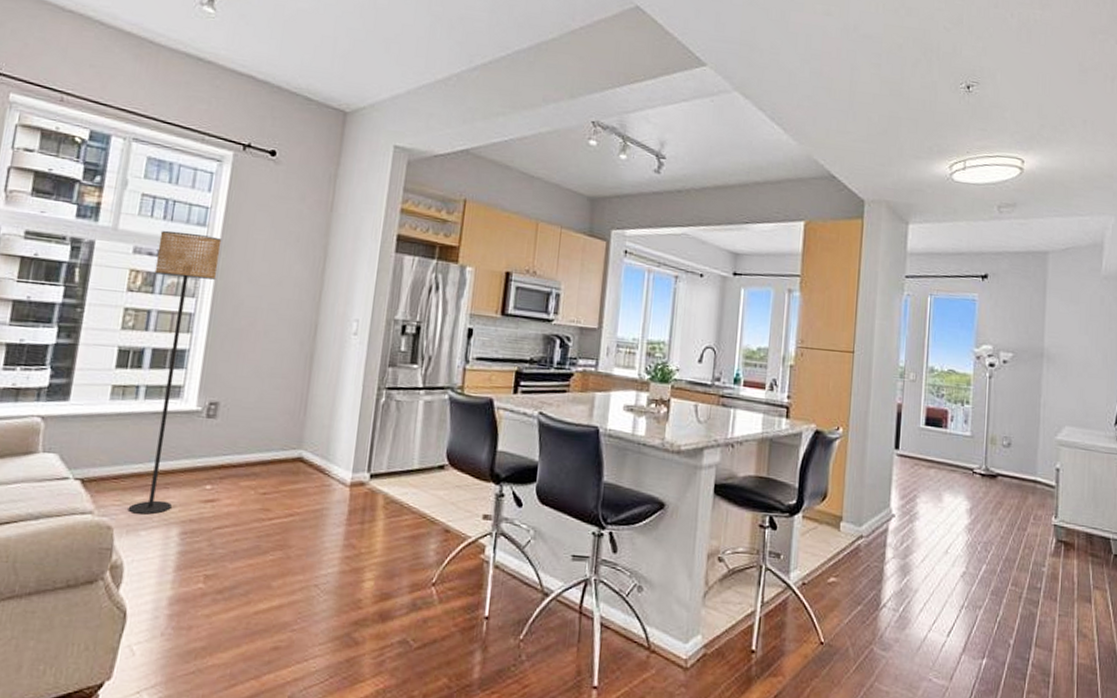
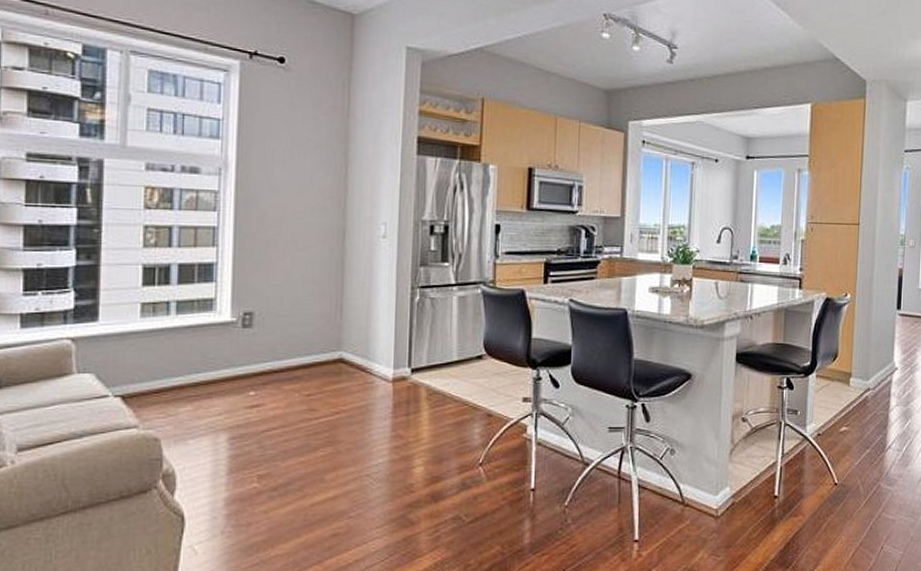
floor lamp: present [128,230,222,515] -> none [171,145,238,424]

